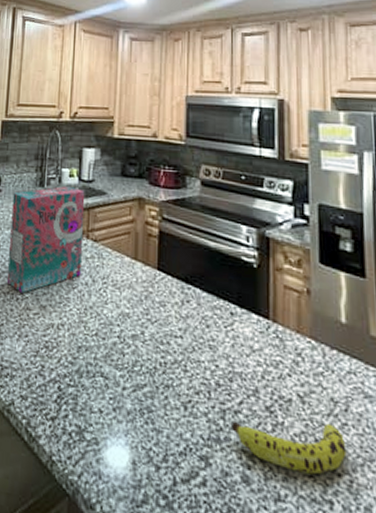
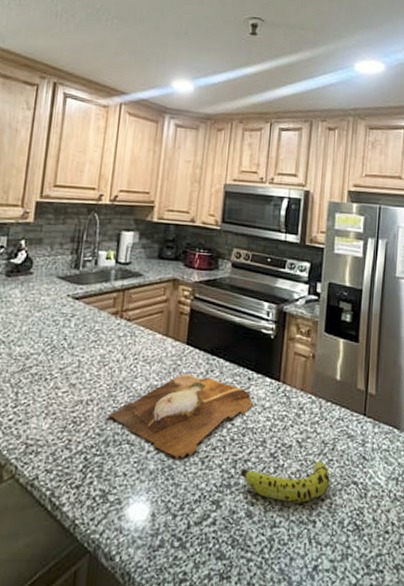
cereal box: present [6,186,85,293] -> none [35,268,121,373]
cutting board: none [80,302,241,400] -> present [108,373,255,458]

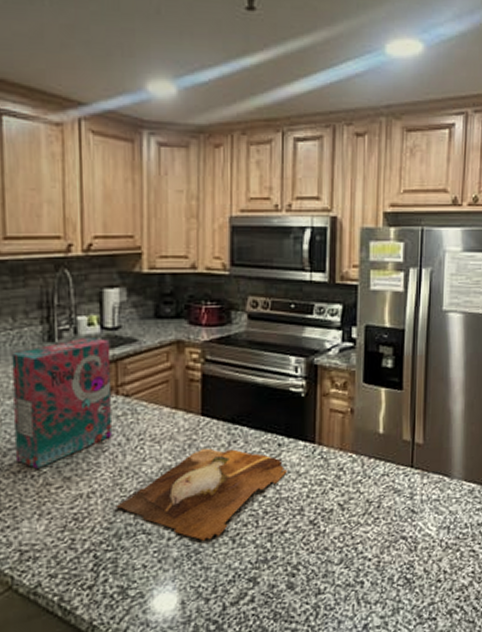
cereal box: none [35,268,121,373] -> present [11,336,112,469]
fruit: present [240,461,330,503] -> none [277,521,377,568]

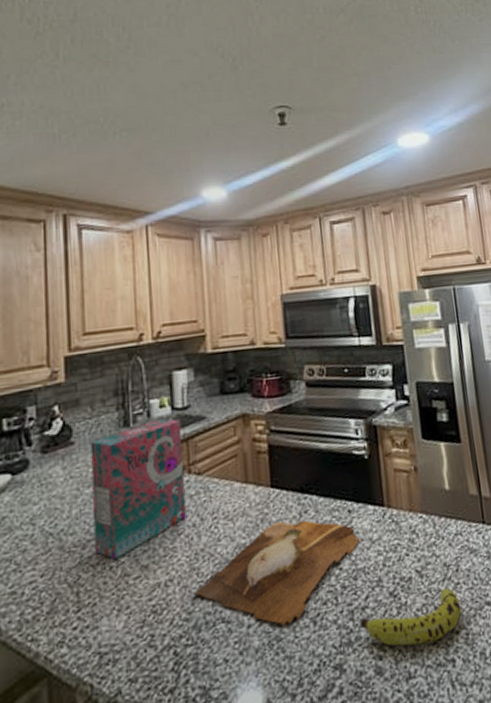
fruit: none [277,521,377,568] -> present [359,587,462,646]

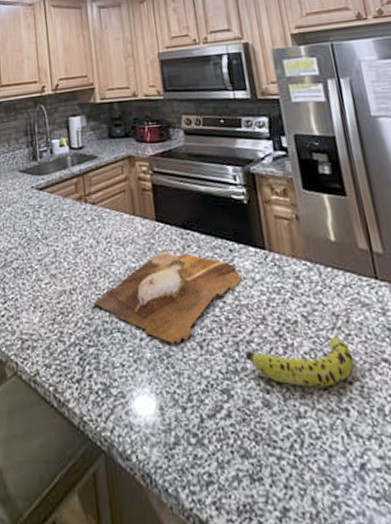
cereal box: present [90,418,186,559] -> none [8,155,85,266]

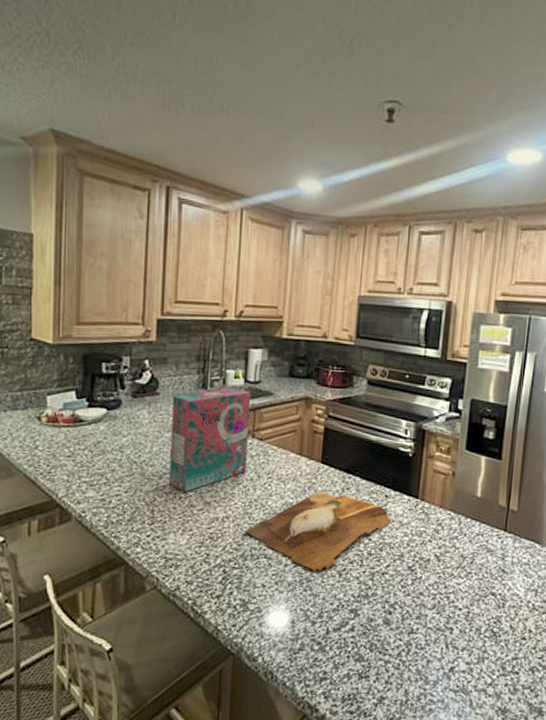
cereal box: none [8,155,85,266] -> present [168,387,251,492]
fruit: present [245,336,355,387] -> none [377,573,468,612]

